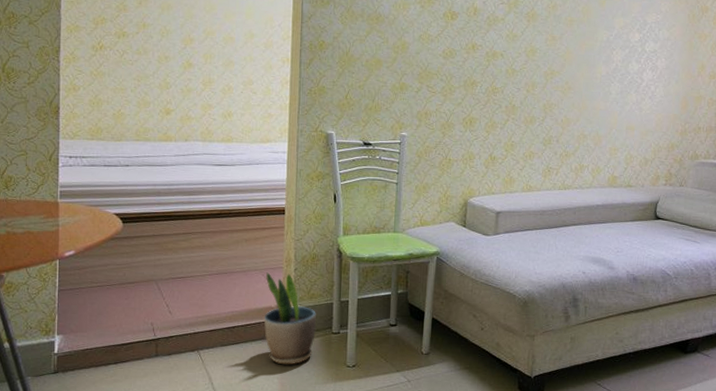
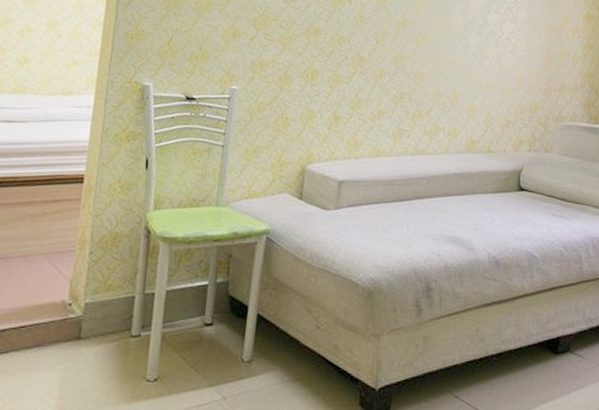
potted plant: present [264,272,317,365] -> none [43,257,113,381]

